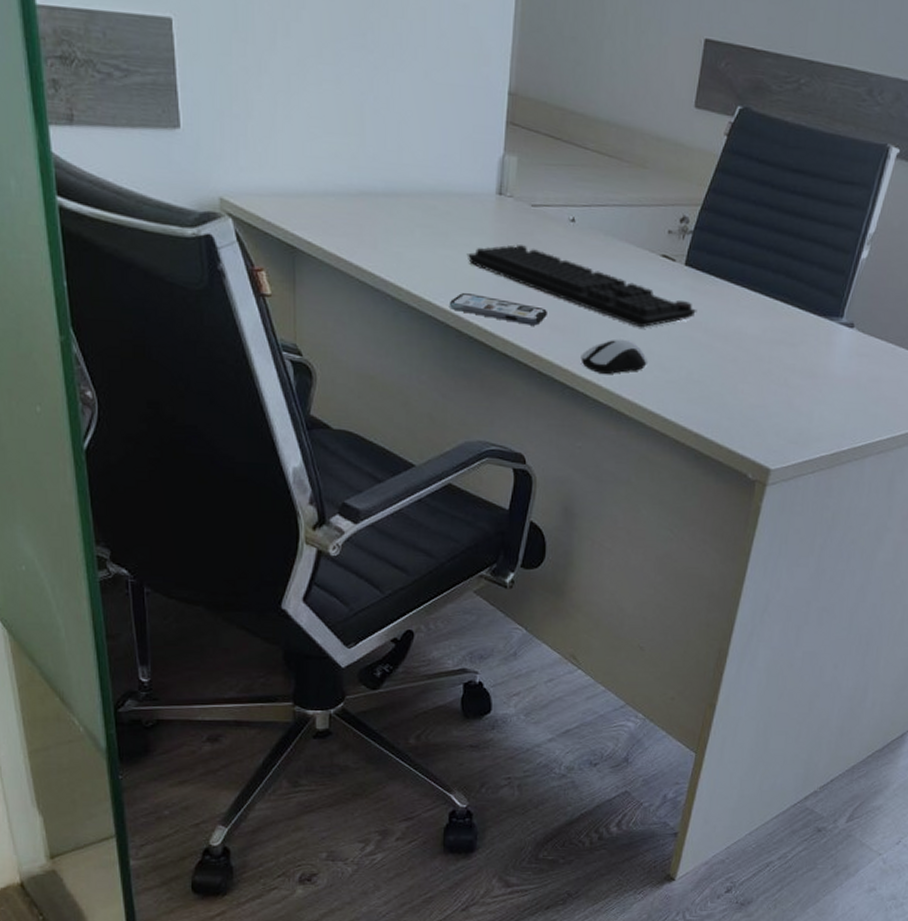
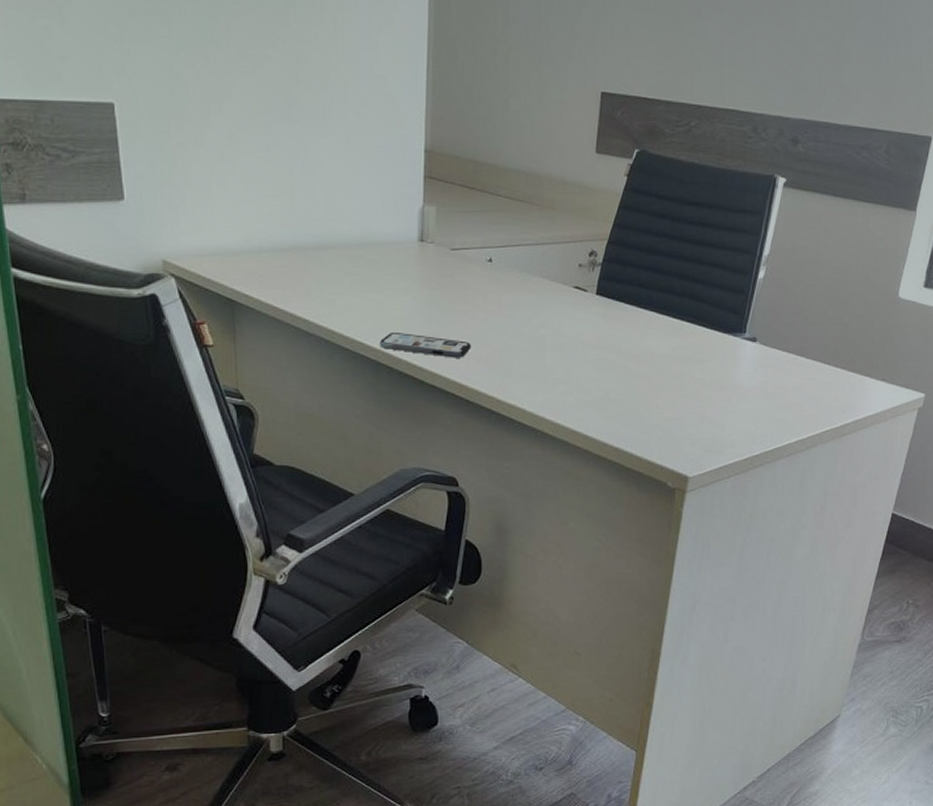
keyboard: present [466,245,697,328] -> none [393,286,610,354]
computer mouse: present [581,338,649,375] -> none [504,365,568,399]

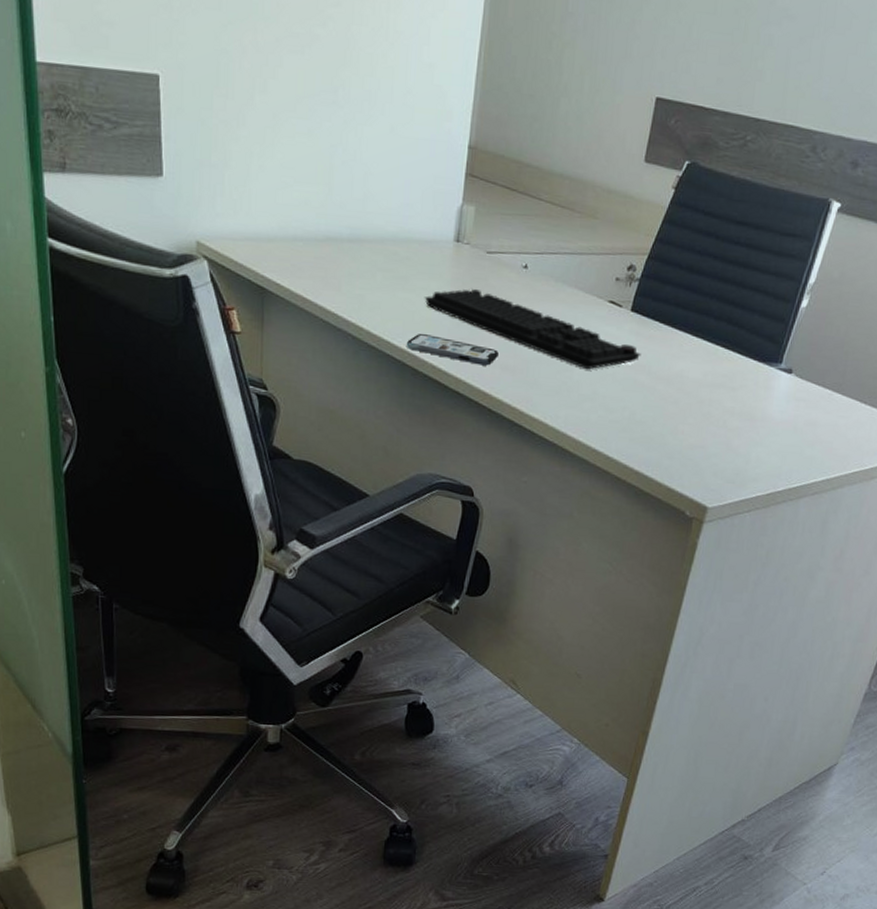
keyboard: none [393,286,610,354] -> present [424,289,642,370]

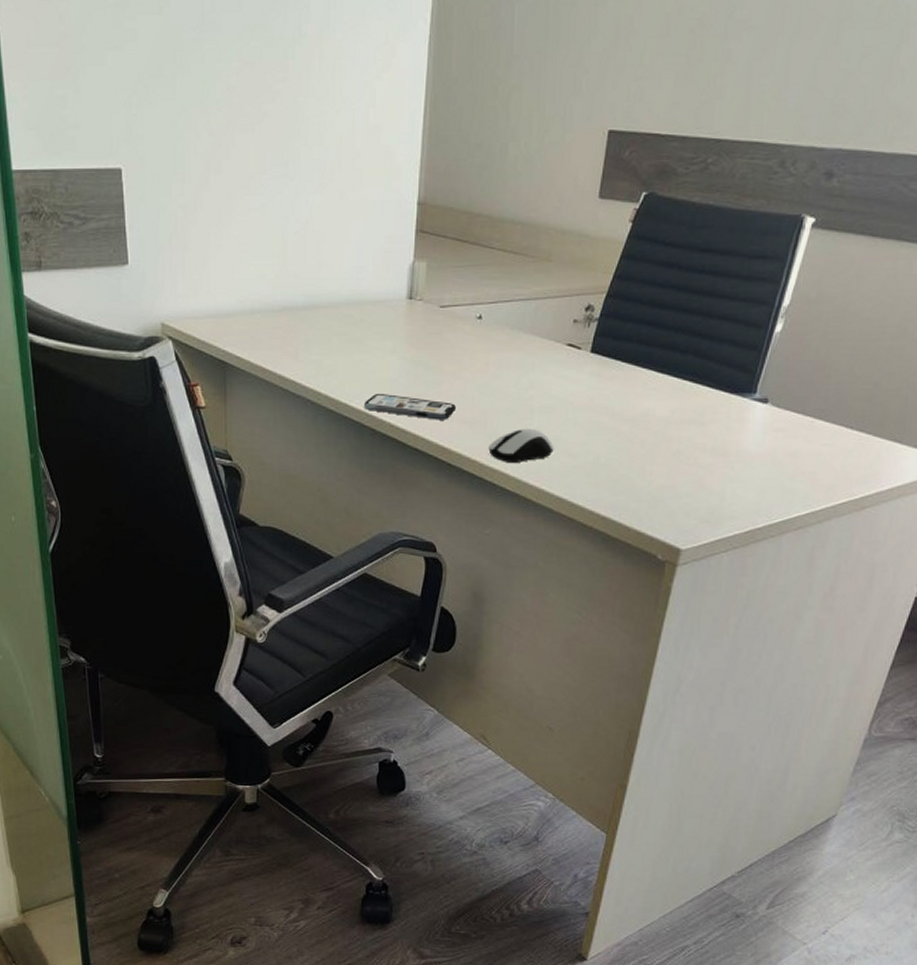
keyboard: present [424,289,642,370] -> none [379,345,604,417]
computer mouse: none [529,379,594,414] -> present [488,428,555,464]

